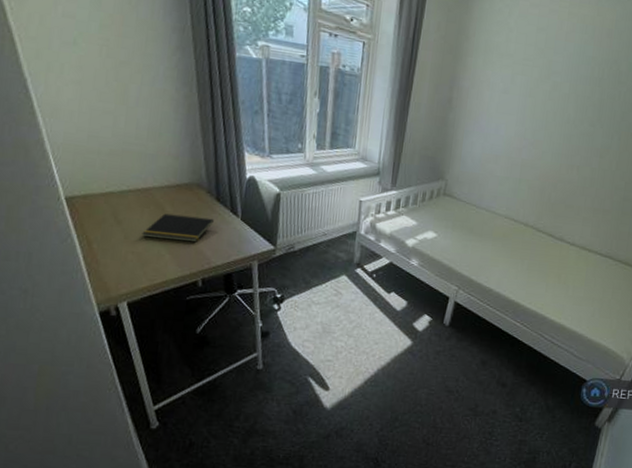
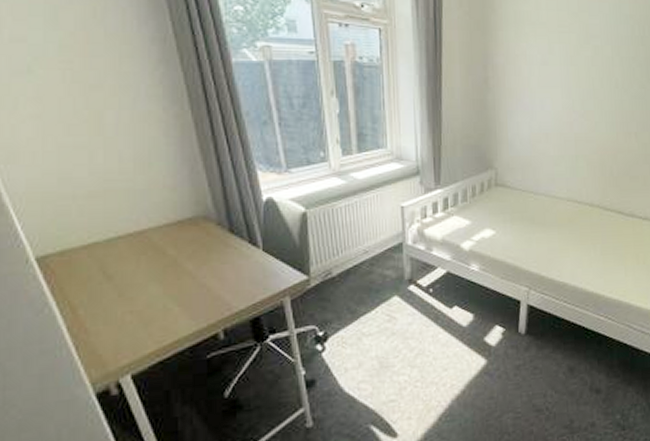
notepad: present [142,213,214,243] -> none [140,254,229,291]

